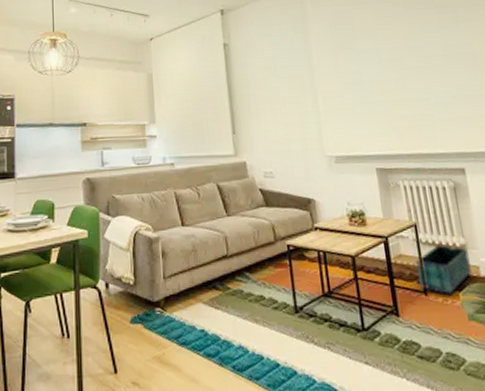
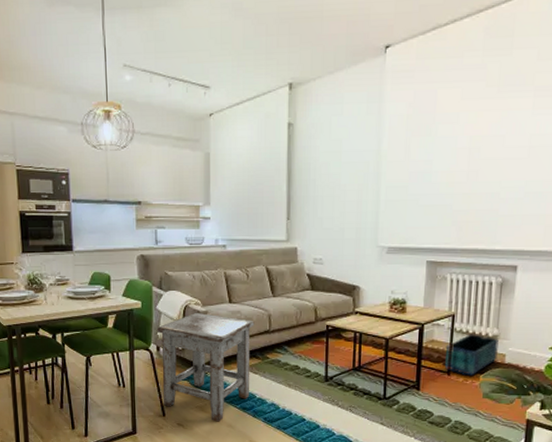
stool: none [104,239,214,376] -> present [156,312,255,422]

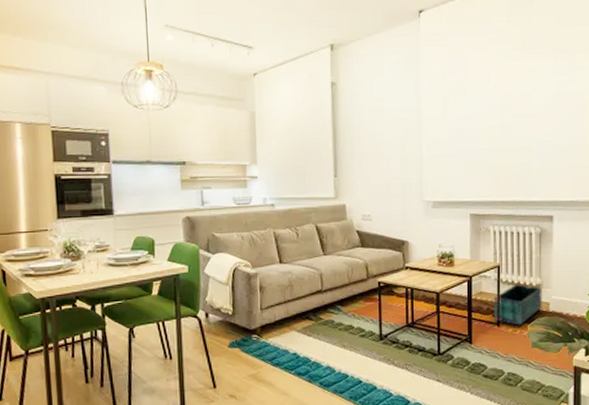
stool: present [156,312,255,422] -> none [204,274,306,391]

